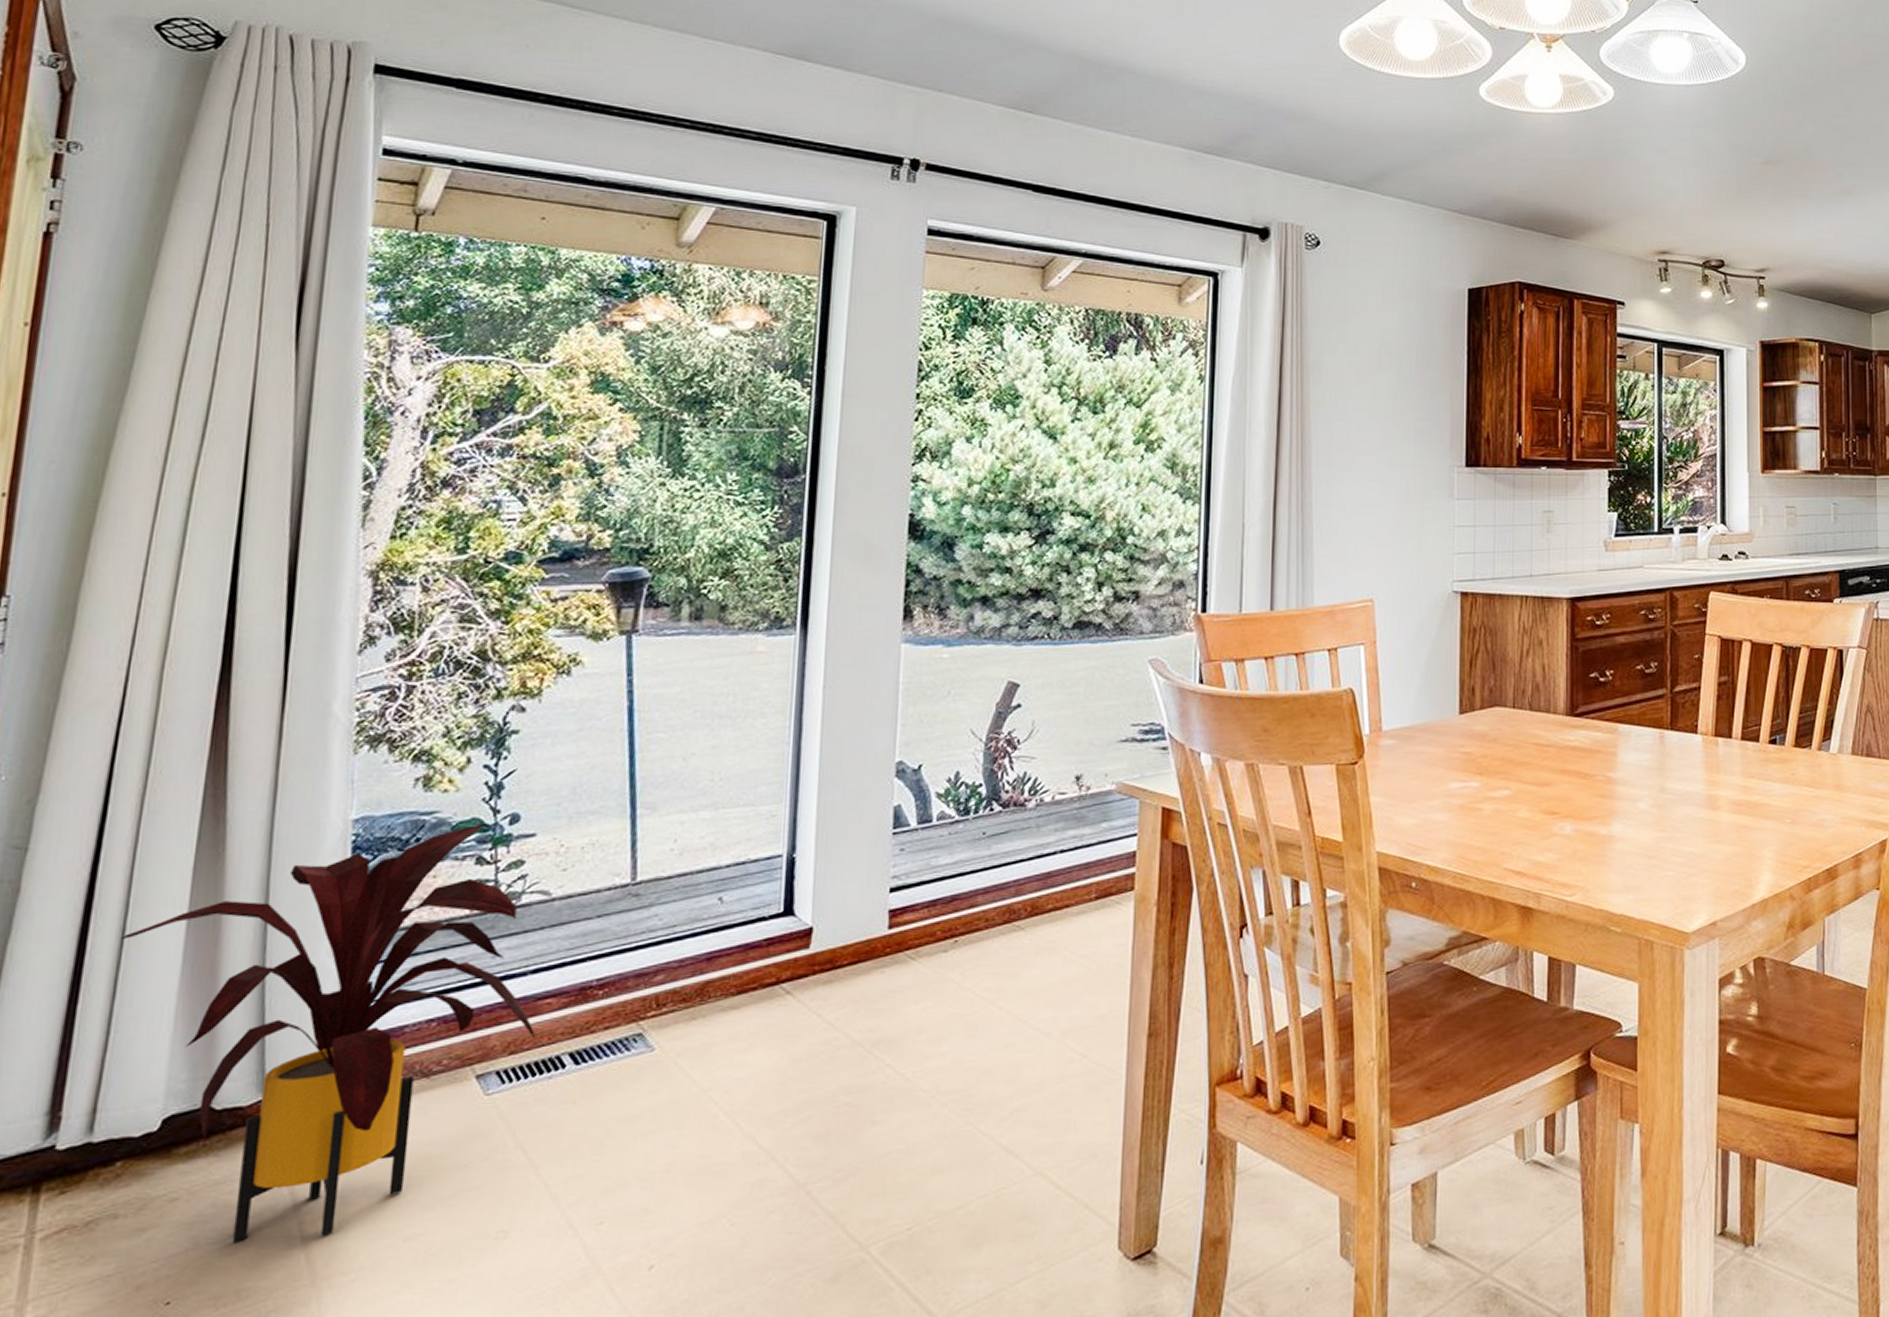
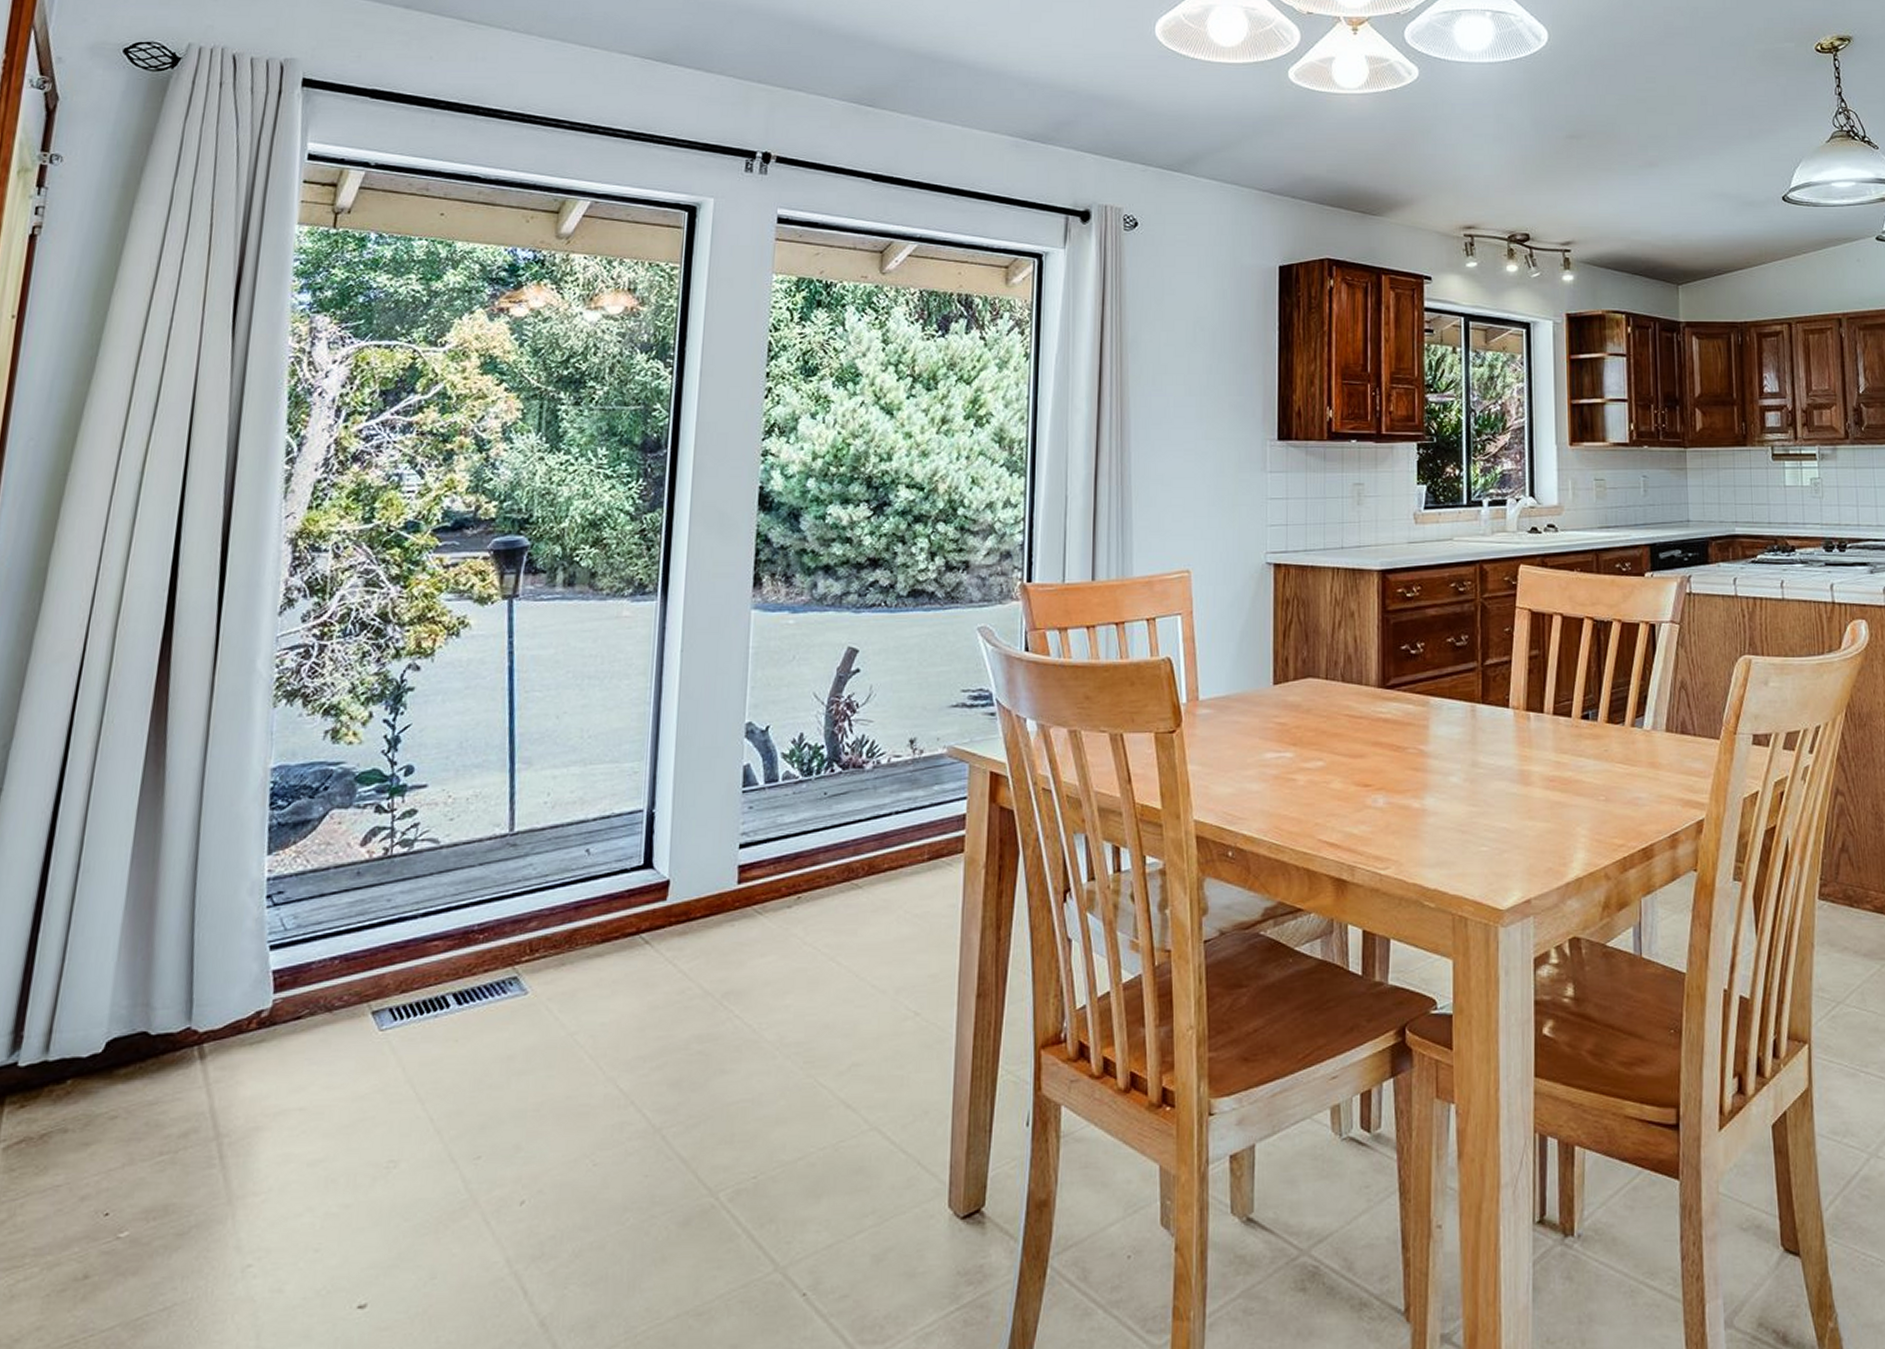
house plant: present [120,823,535,1243] -> none [75,774,423,1161]

